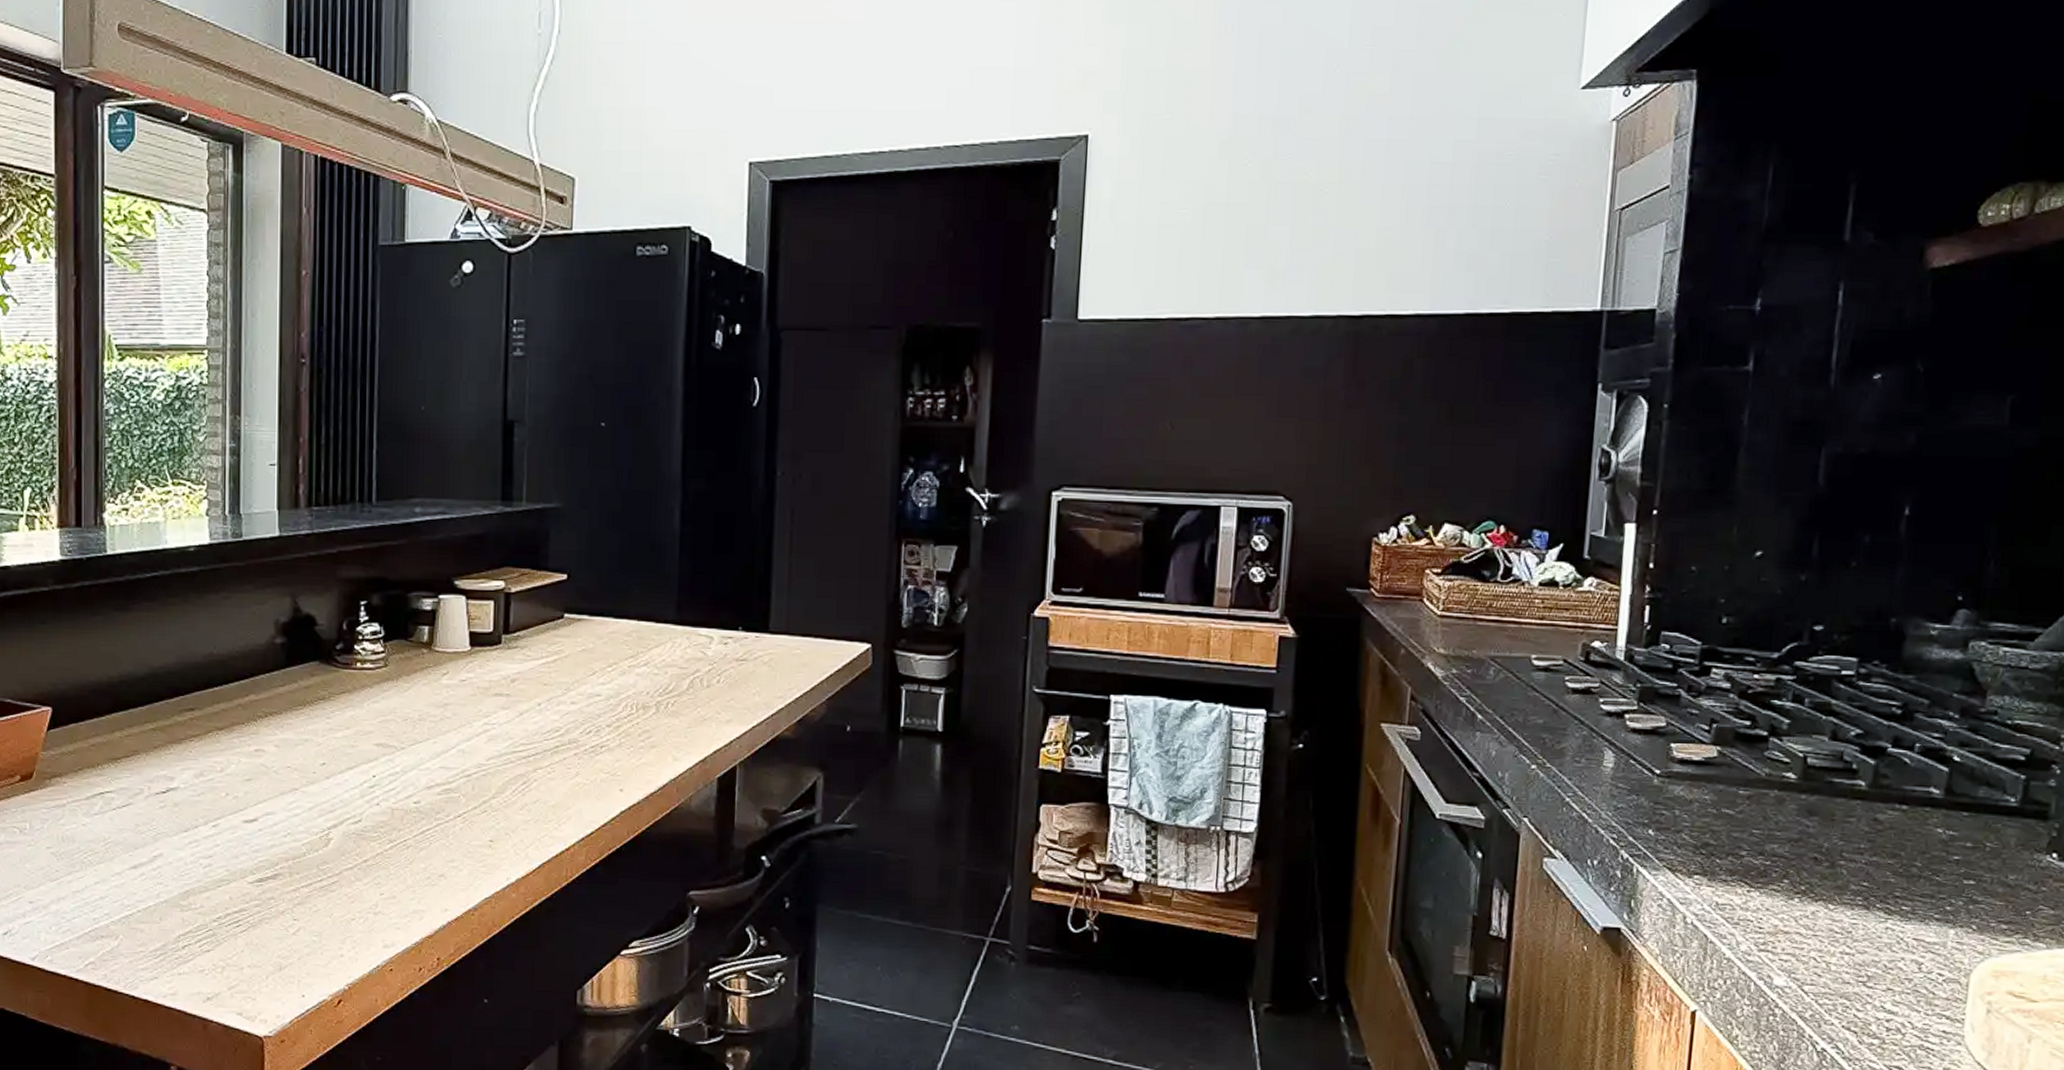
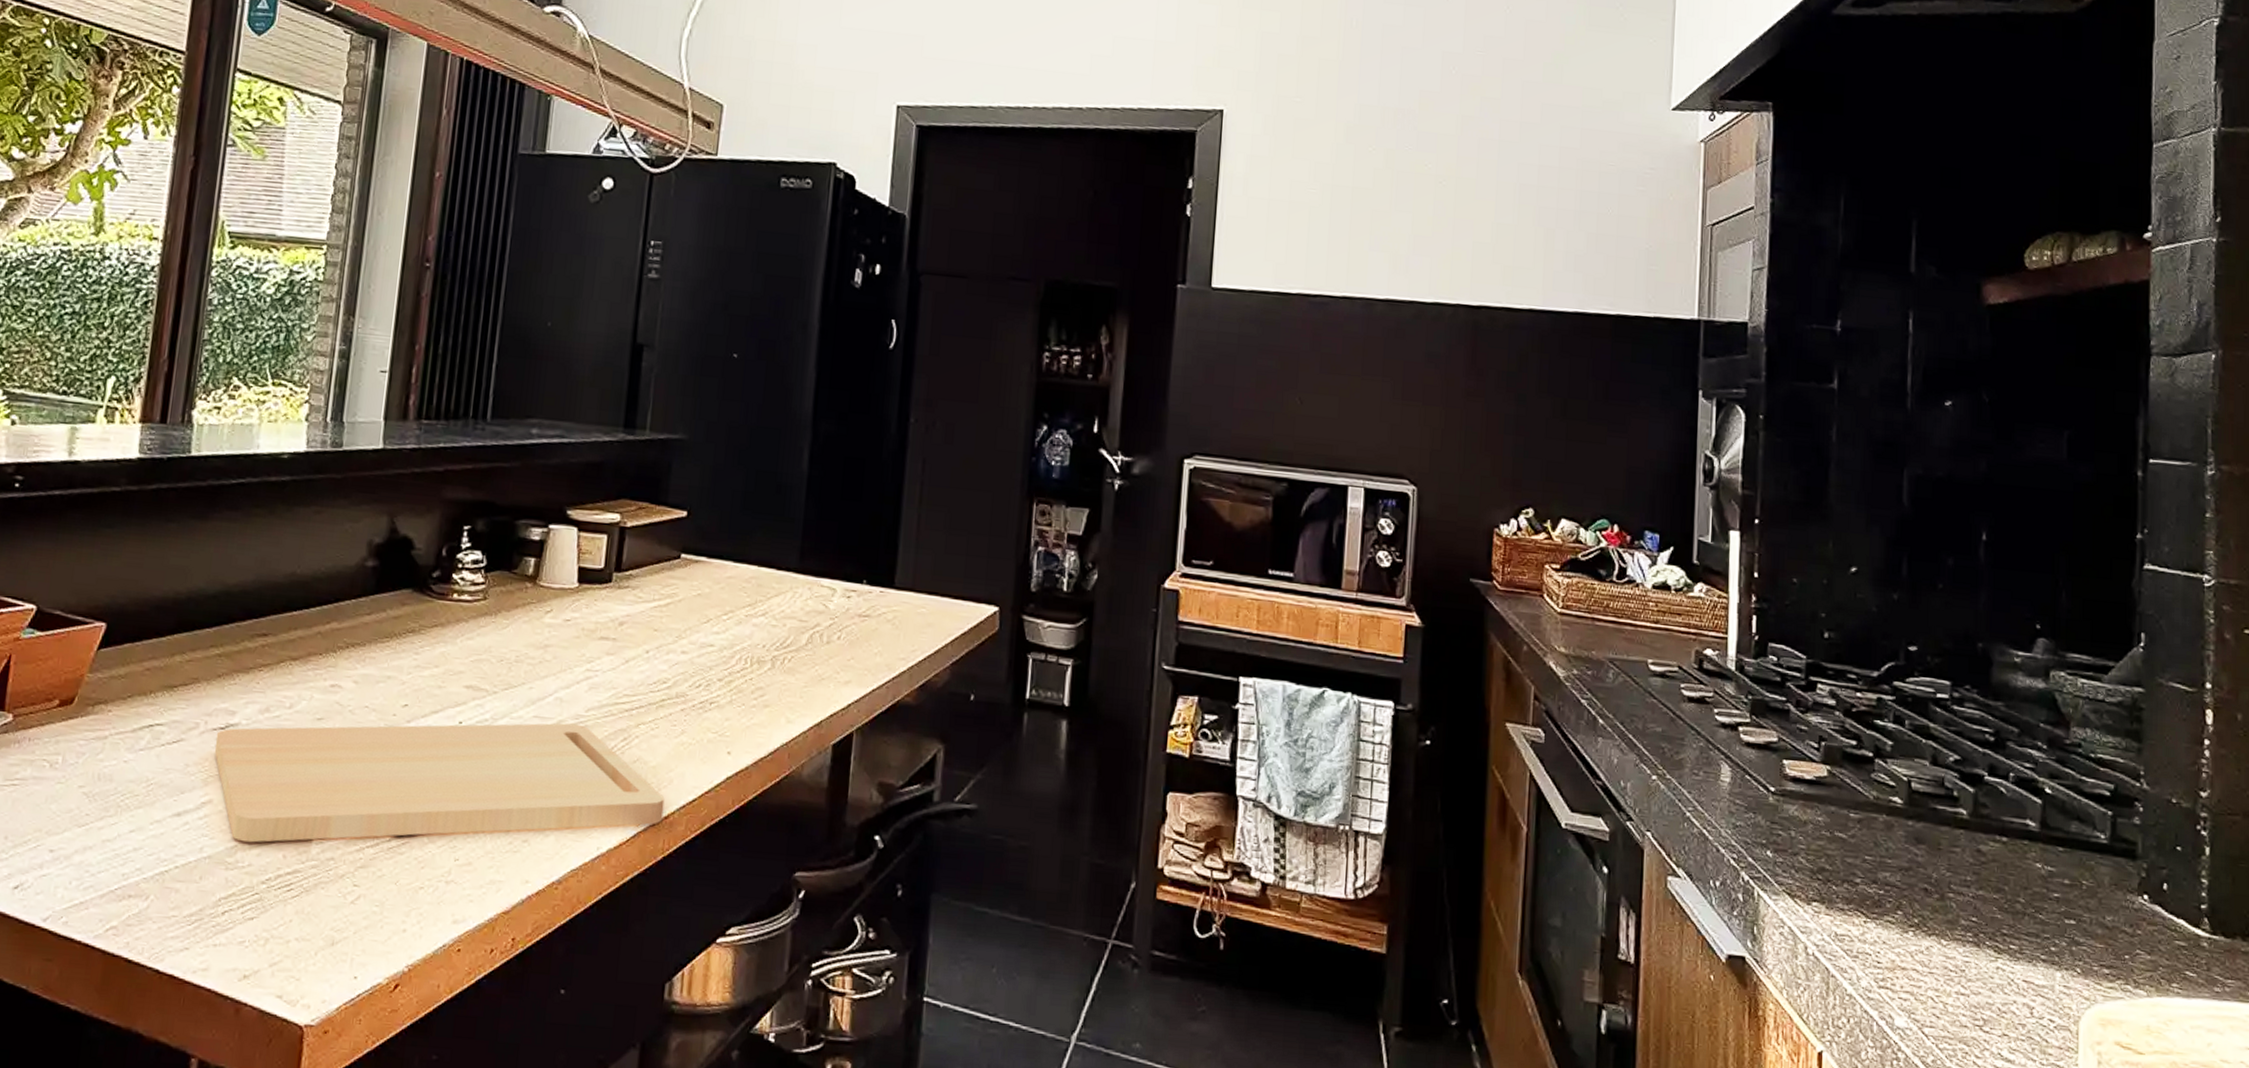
cutting board: none [159,771,565,888] -> present [214,723,665,843]

